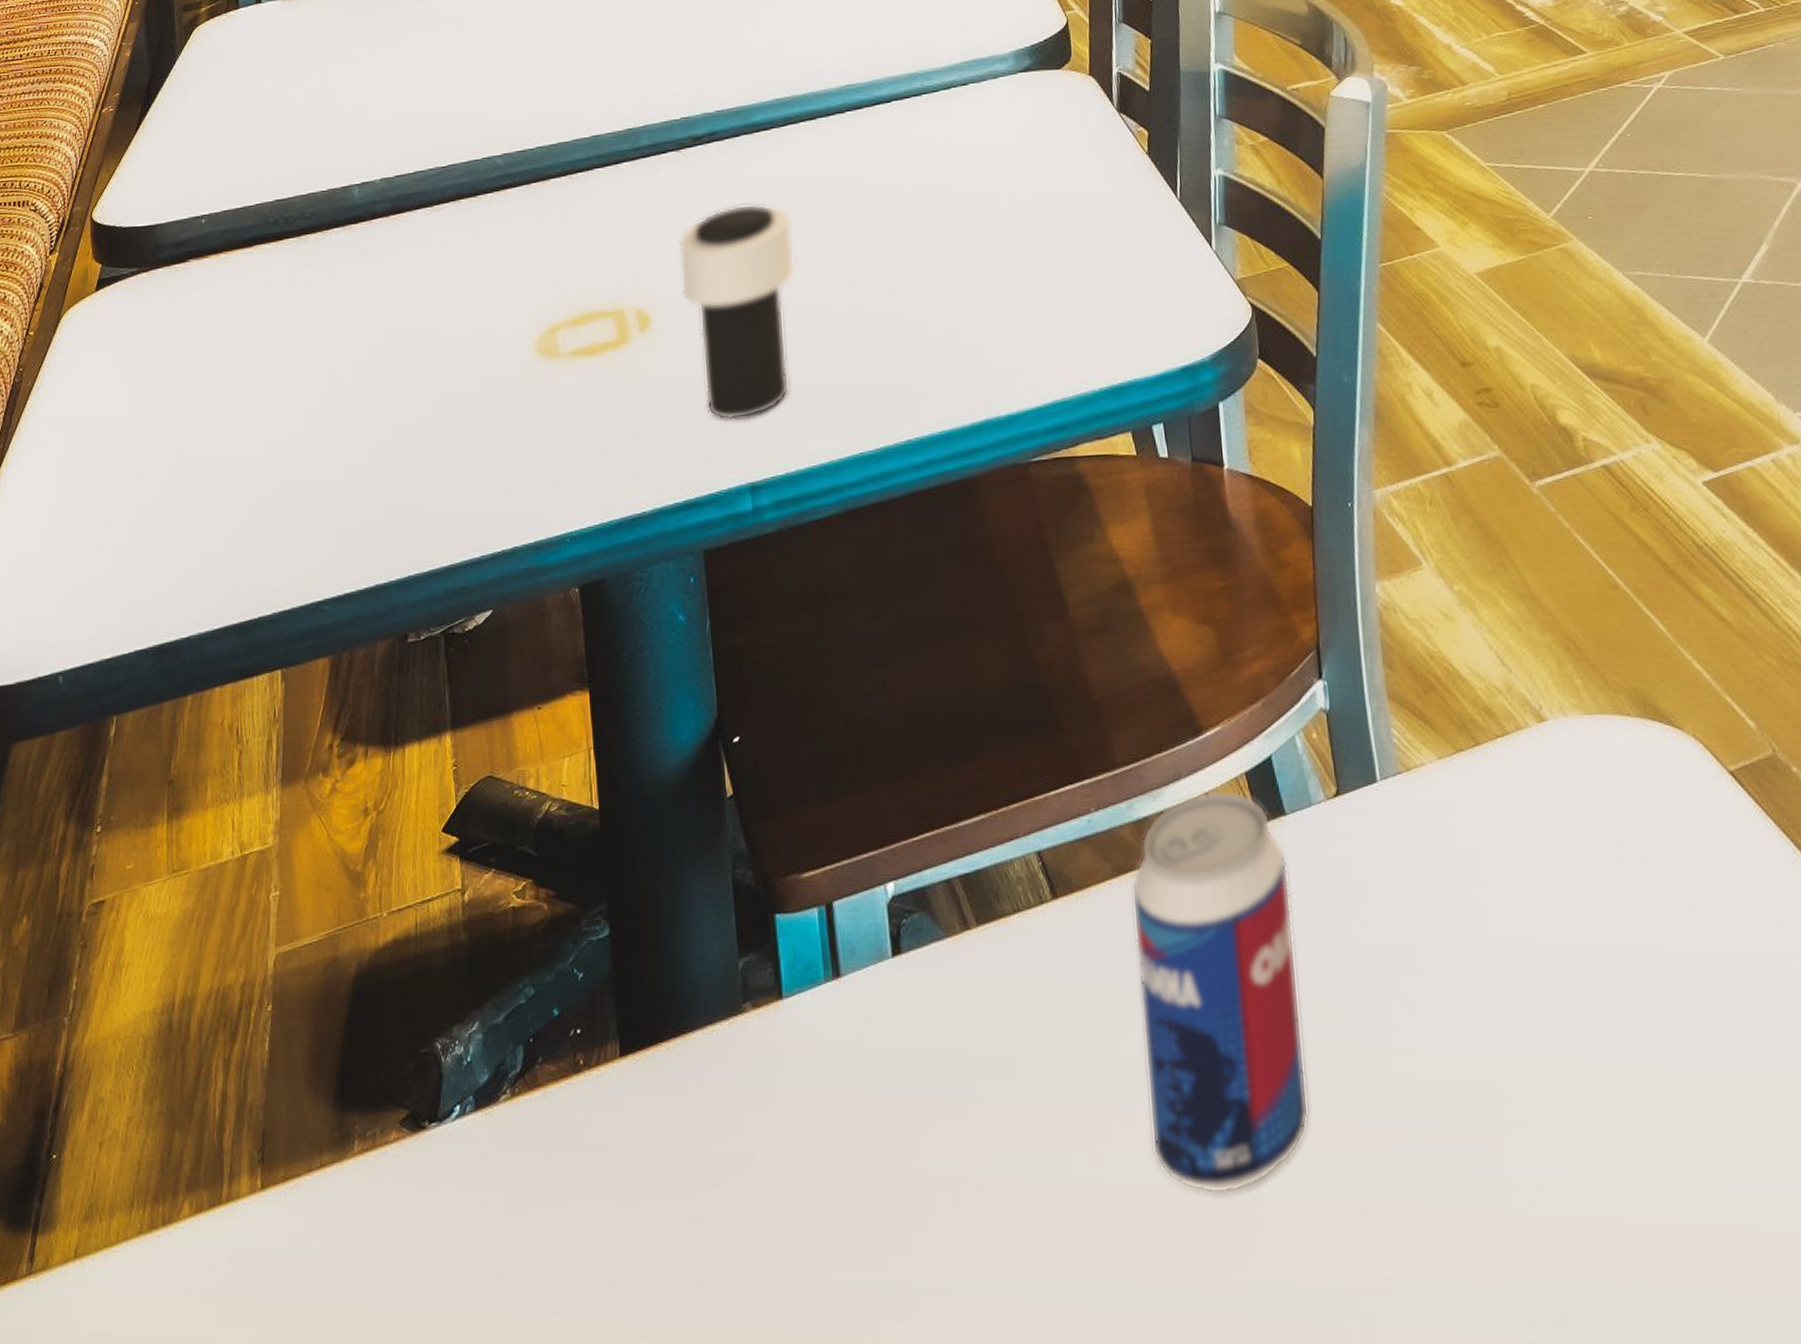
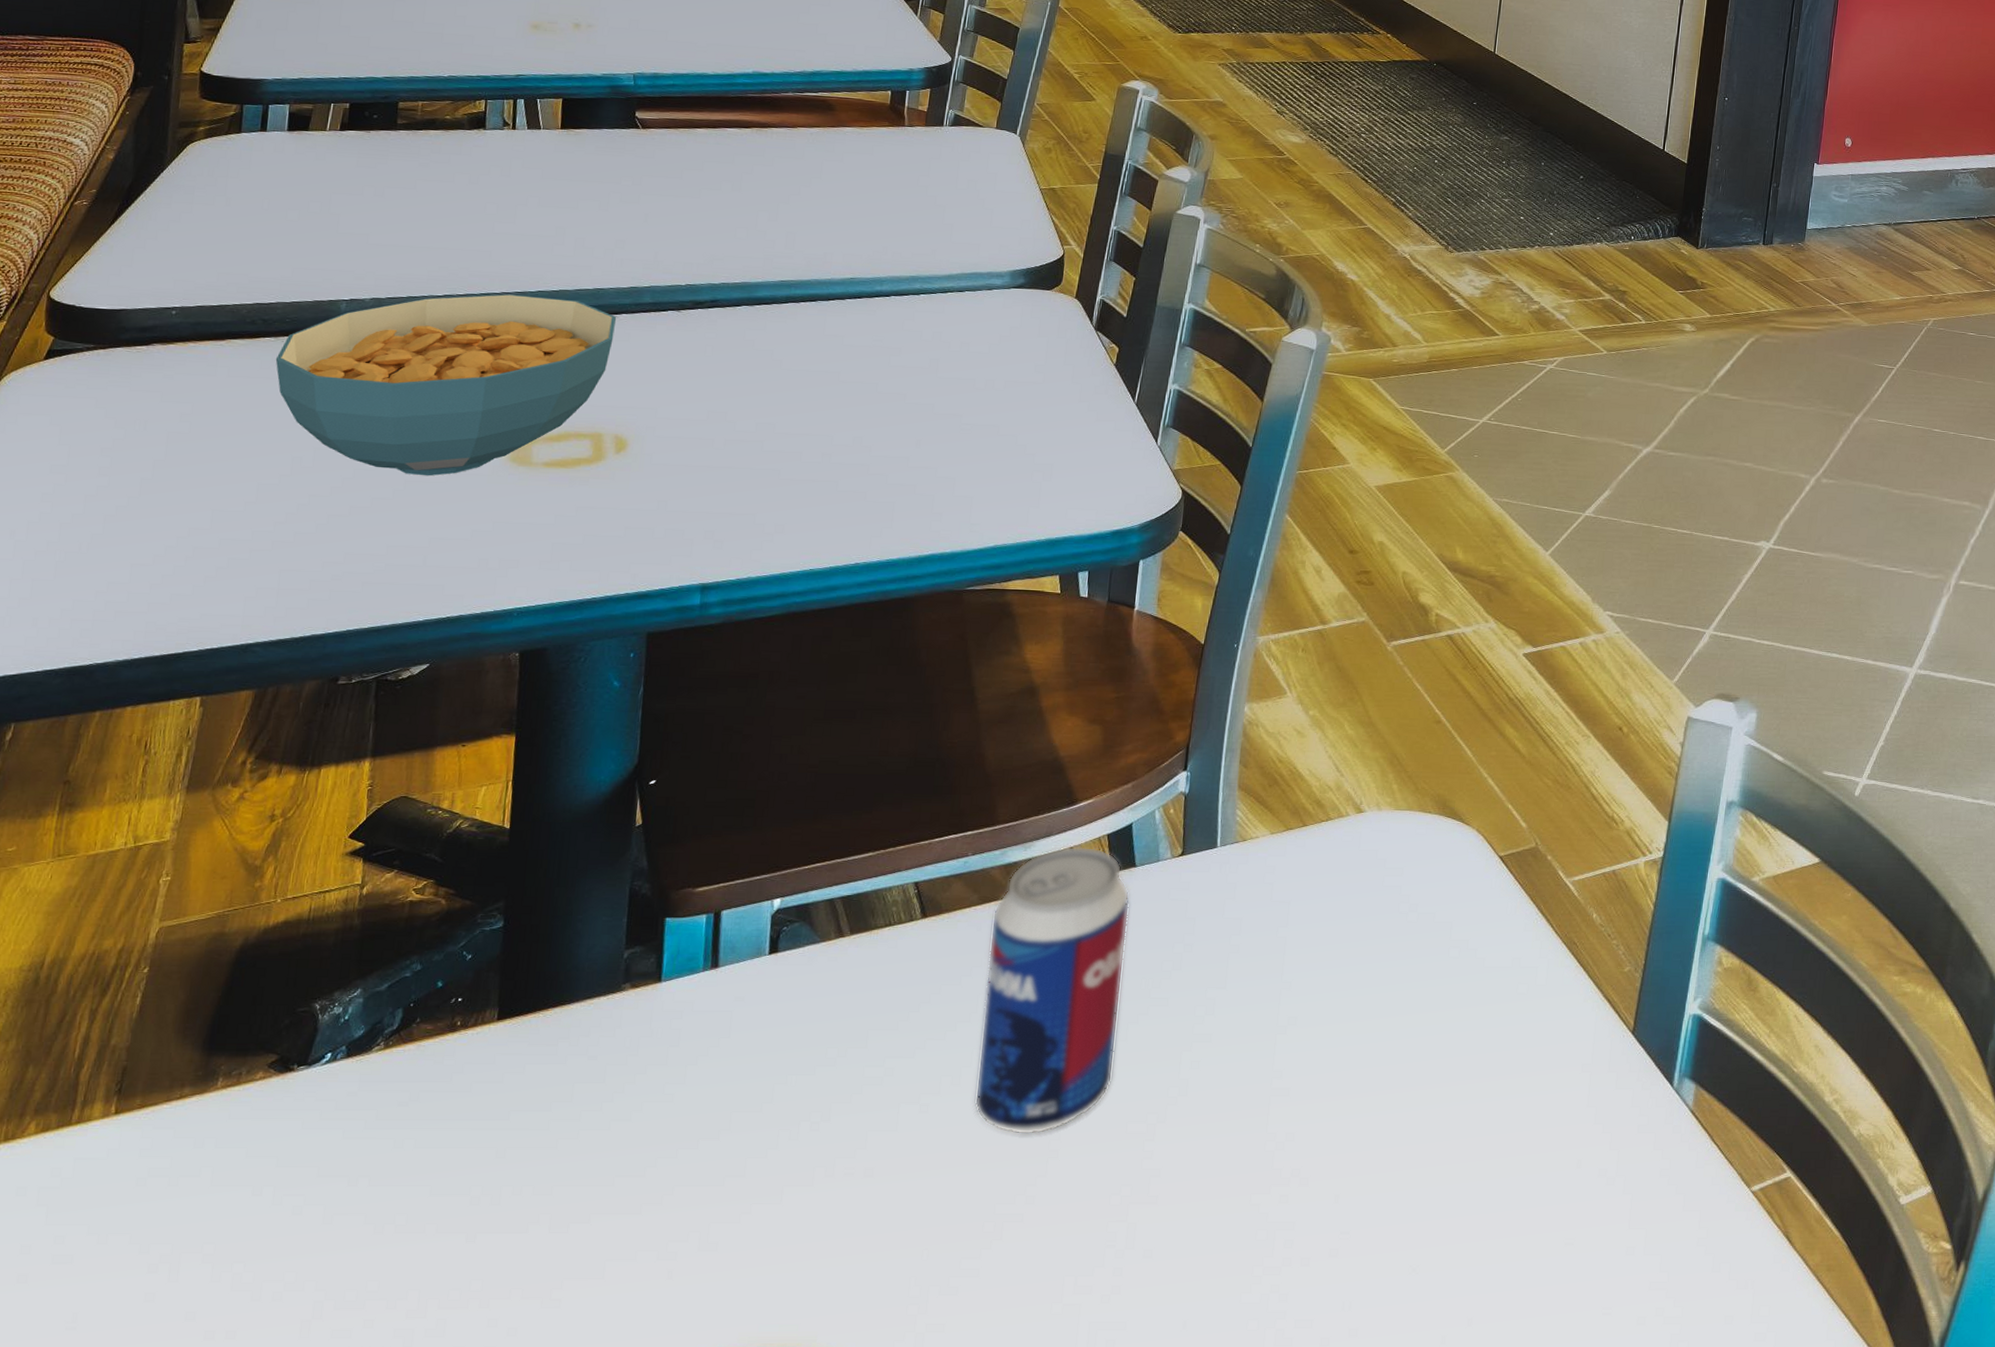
cereal bowl: none [301,152,619,382] -> present [275,294,616,476]
cup: present [678,203,795,420] -> none [662,361,779,533]

